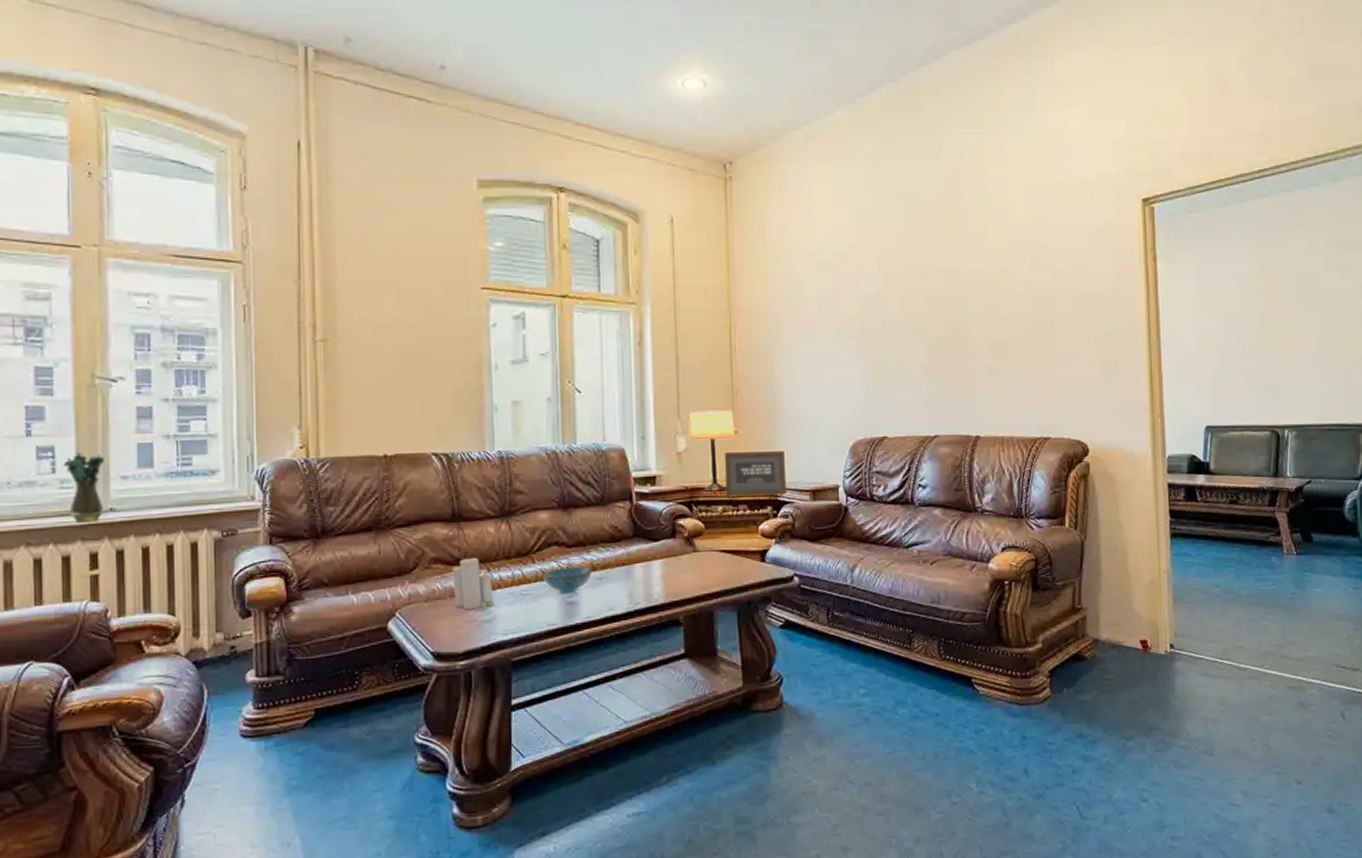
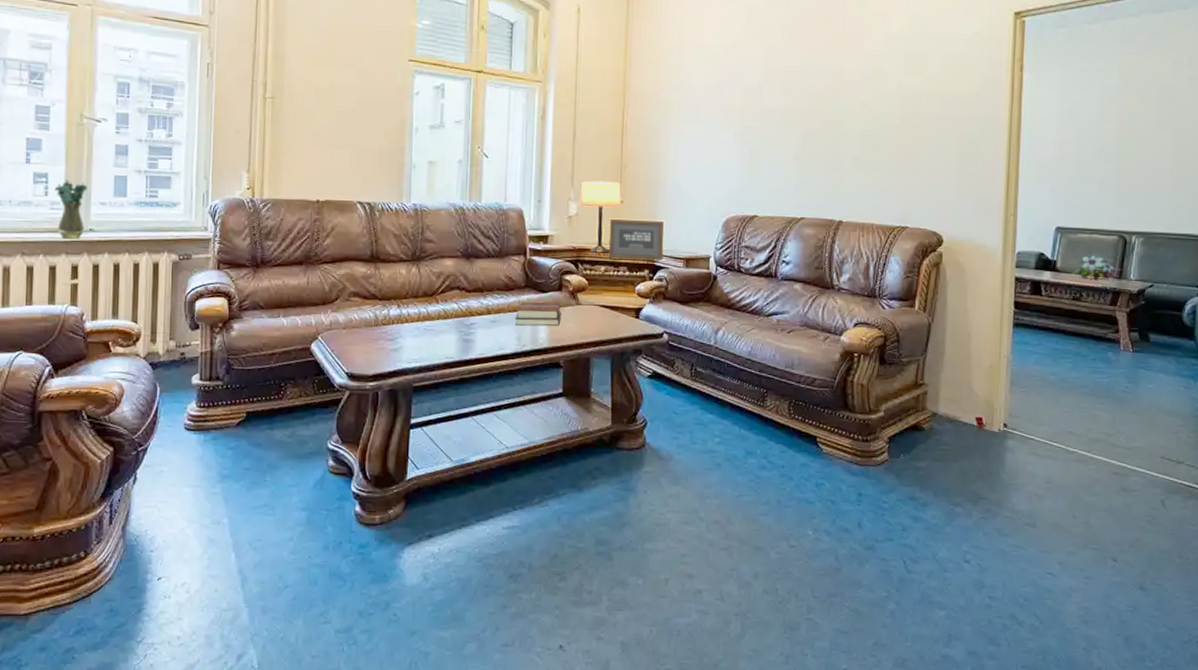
candle: present [452,556,494,611] -> none [368,292,402,340]
decorative bowl: present [543,567,593,594] -> none [444,309,488,333]
books: none [625,550,677,581] -> present [515,302,562,327]
flower arrangement: none [1225,453,1276,481] -> present [1070,254,1121,281]

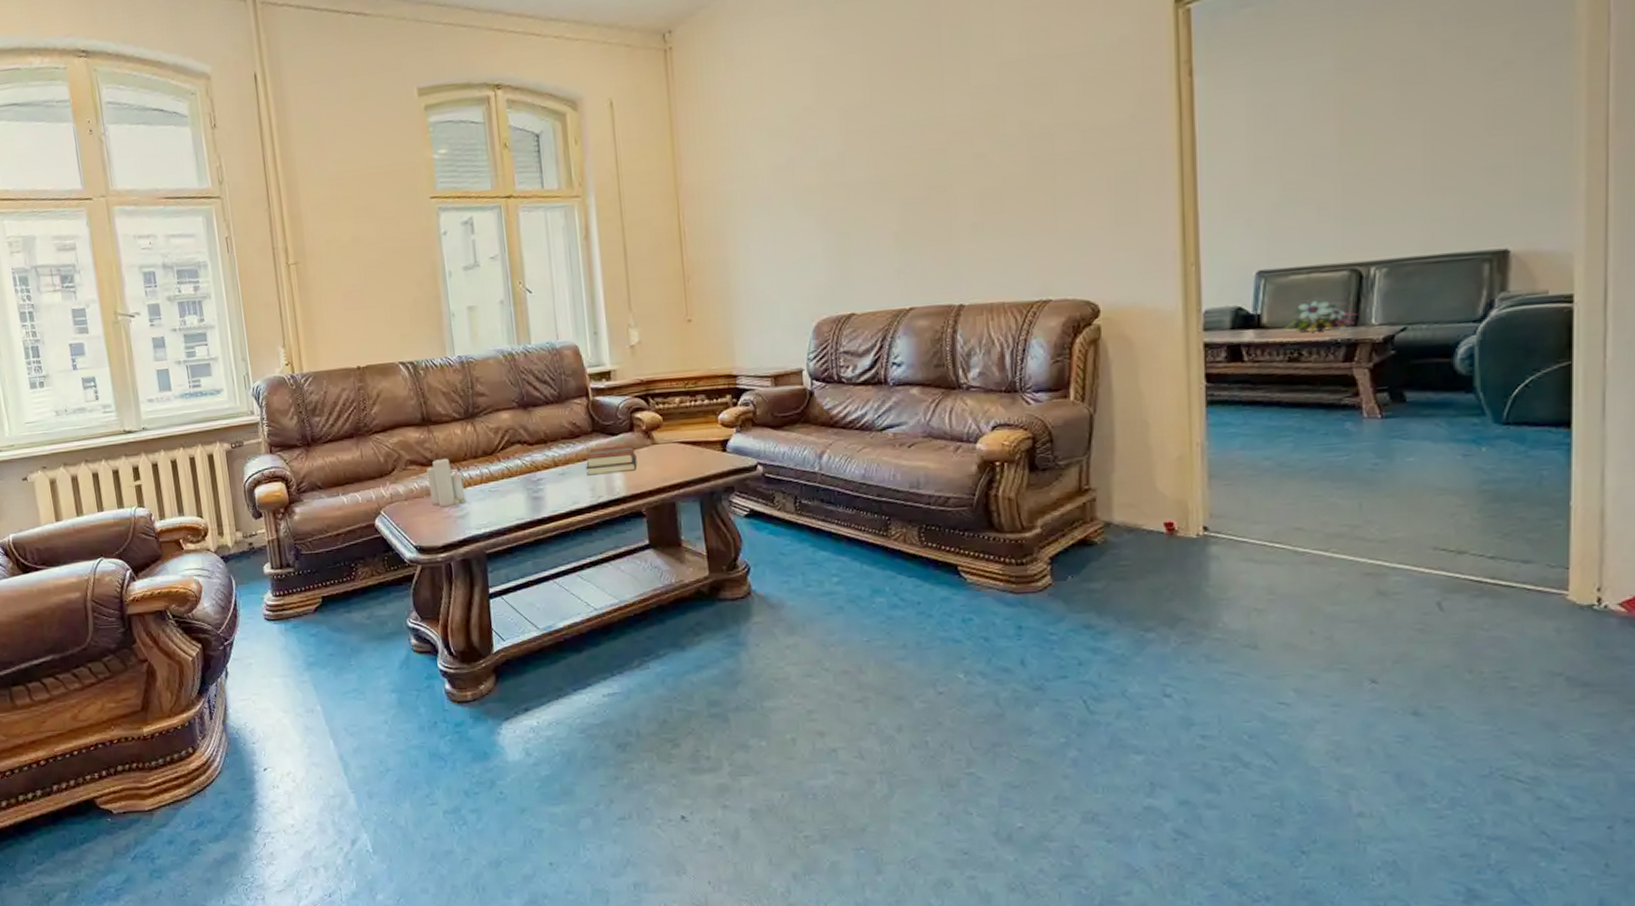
vase: present [54,180,87,239] -> none [103,381,138,441]
candle: none [368,292,402,340] -> present [426,457,466,508]
table lamp: present [581,181,621,254] -> none [641,299,688,385]
picture frame: present [608,219,665,261] -> none [678,336,747,388]

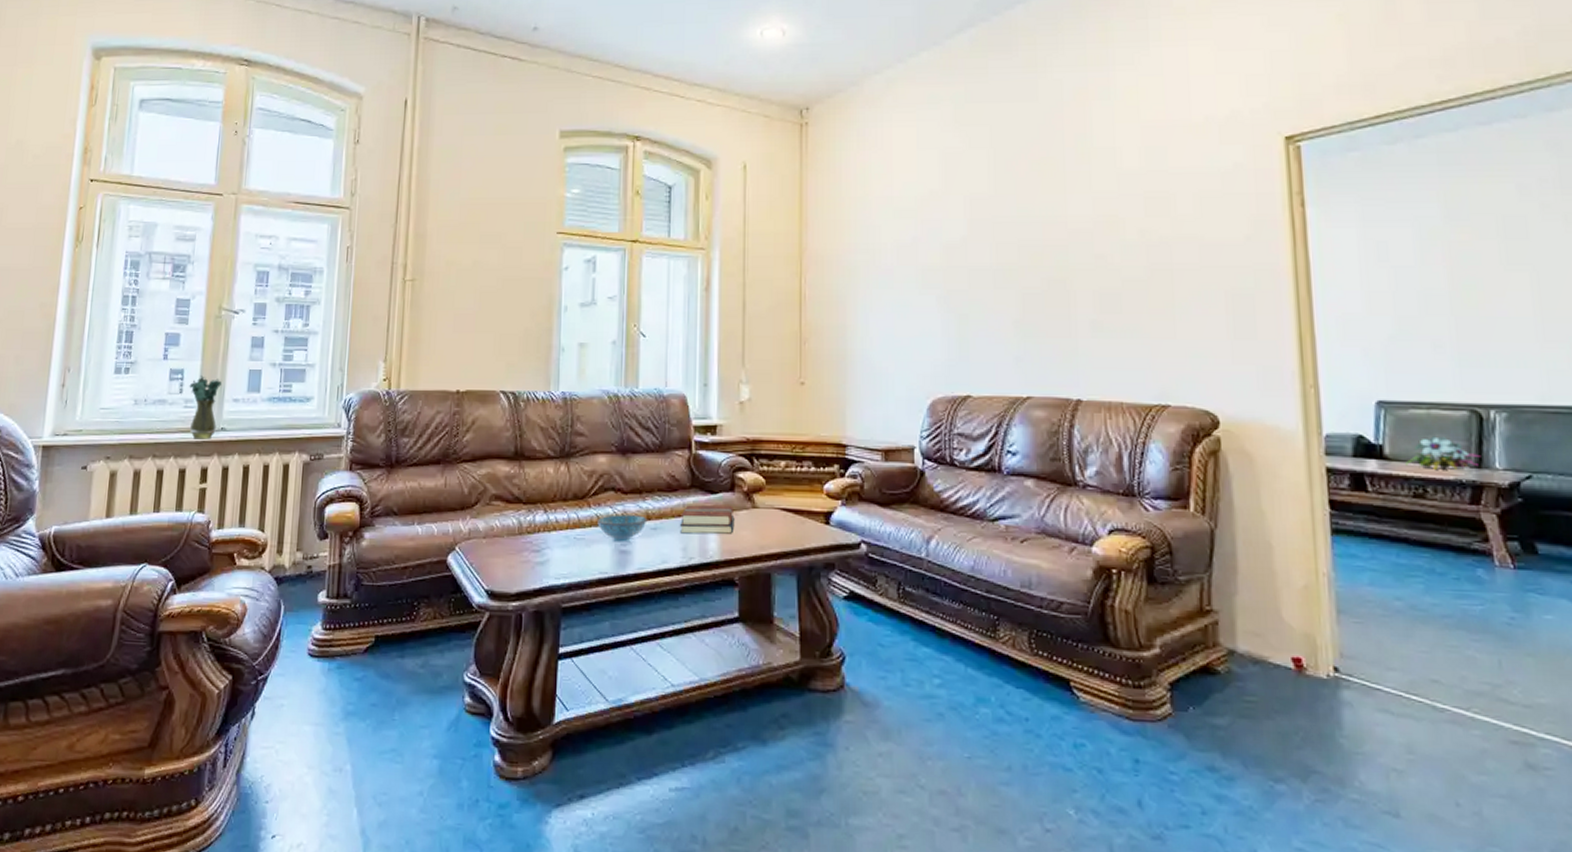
vase: none [103,381,138,441] -> present [189,376,221,440]
candle: present [426,457,466,508] -> none [511,495,549,551]
decorative bowl: none [508,463,555,490] -> present [597,514,648,542]

